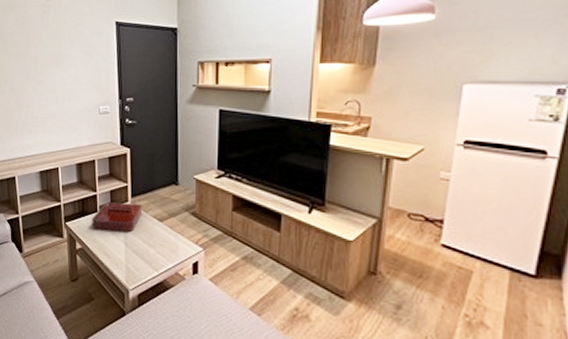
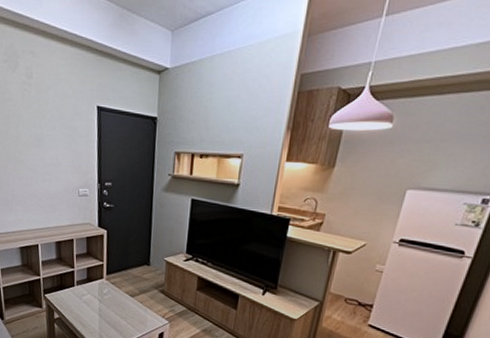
decorative tray: present [92,202,143,233] -> none [69,278,116,306]

